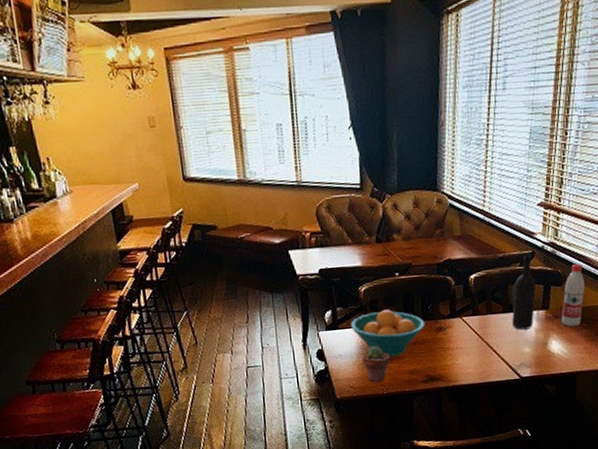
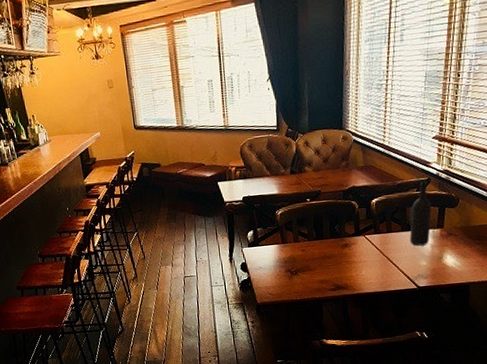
fruit bowl: present [350,310,426,357] -> none [268,229,333,269]
potted succulent: present [362,345,390,383] -> none [279,259,303,290]
water bottle: present [561,264,584,327] -> none [455,188,477,243]

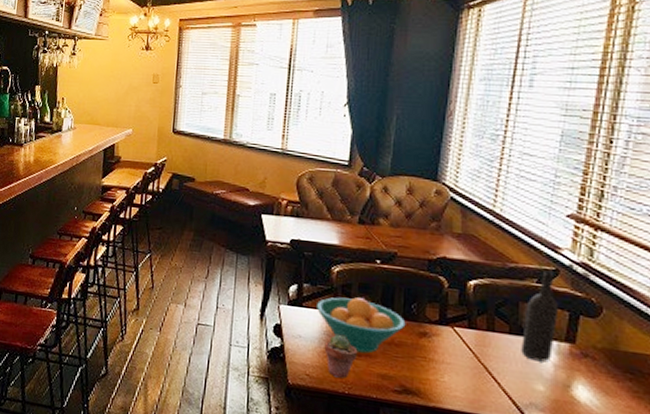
fruit bowl: none [268,229,333,269] -> present [315,297,406,354]
potted succulent: none [279,259,303,290] -> present [324,334,358,379]

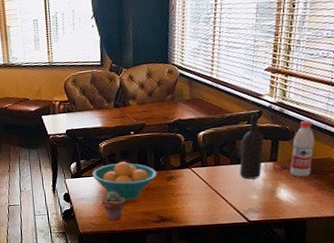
water bottle: none [593,296,630,375] -> present [289,121,314,178]

